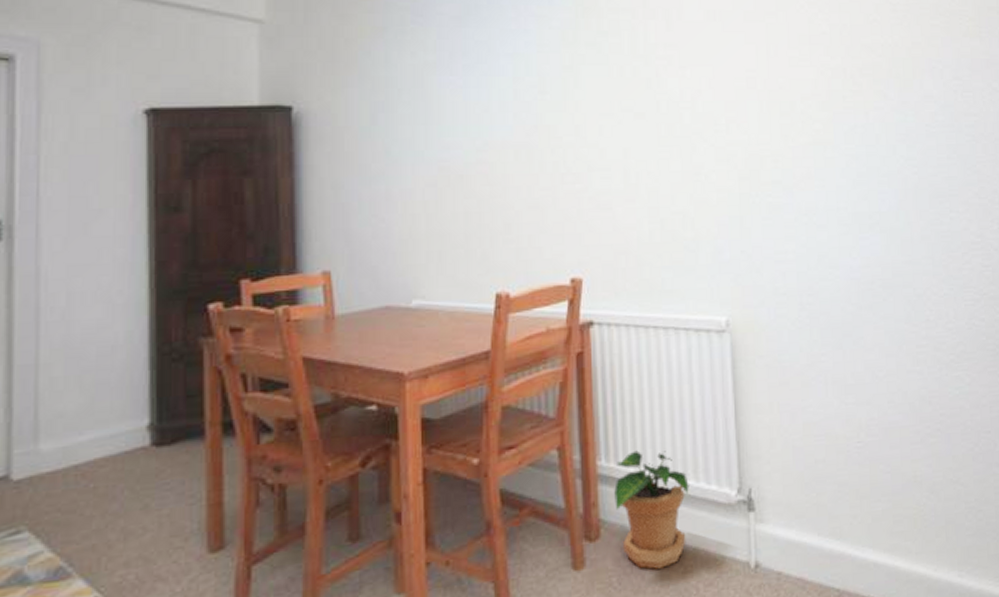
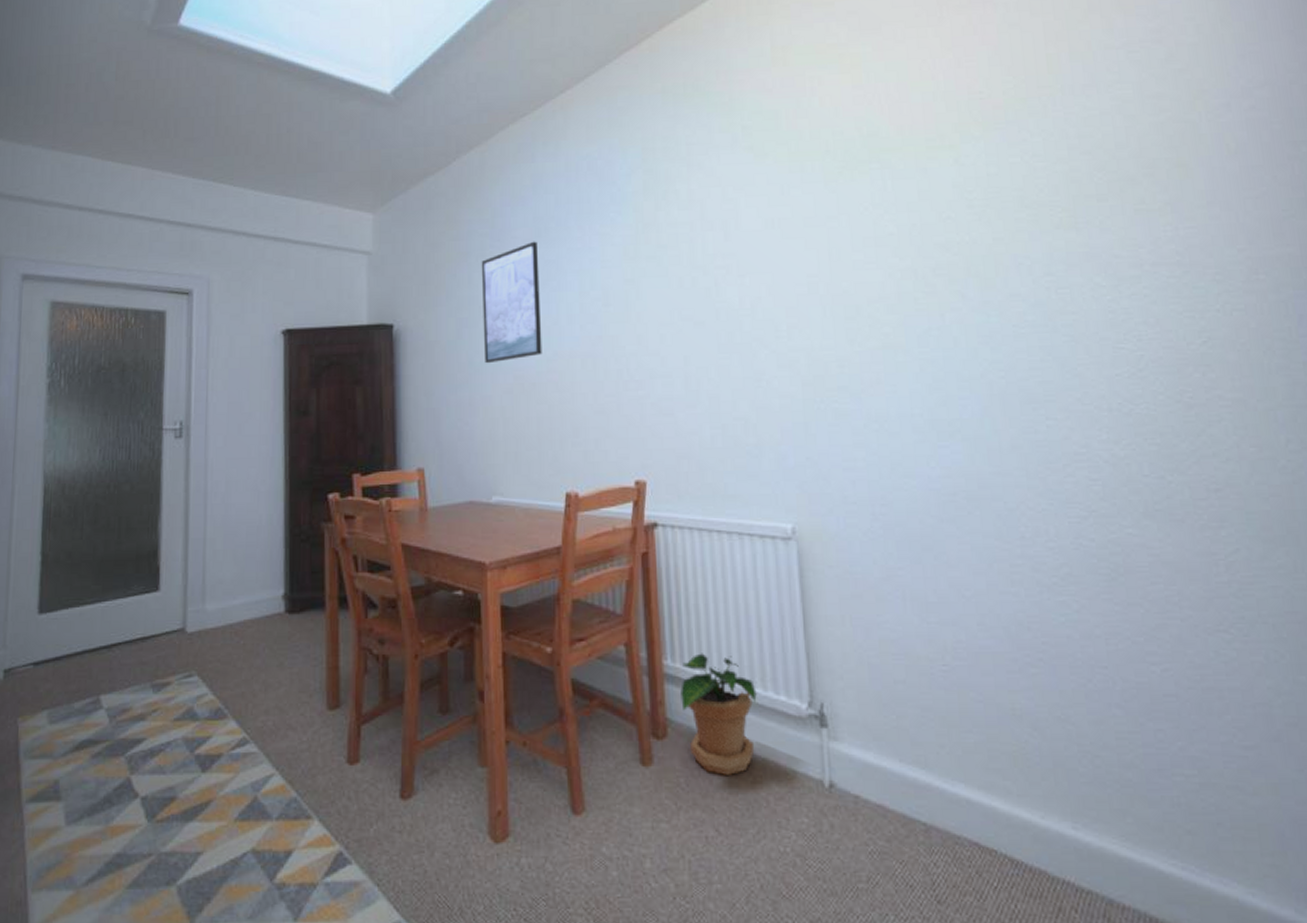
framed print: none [401,19,471,154] -> present [481,241,542,364]

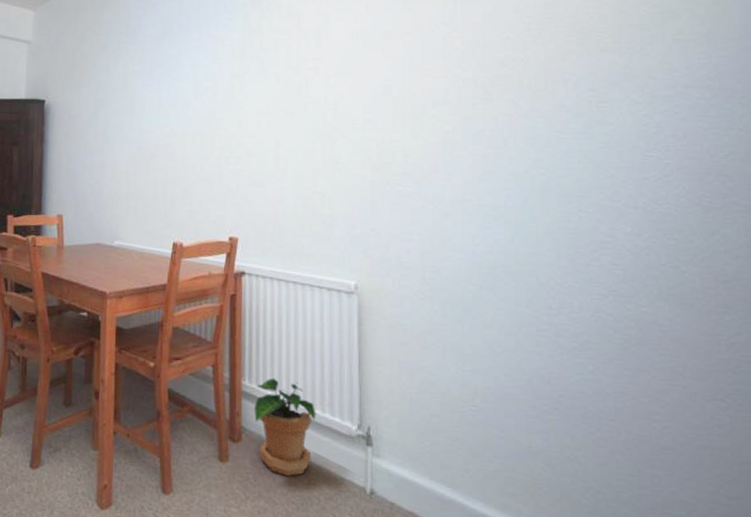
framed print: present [481,241,542,364] -> none [115,39,163,136]

